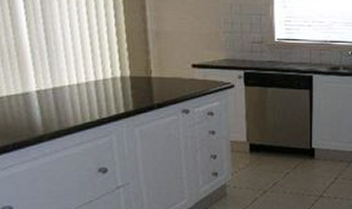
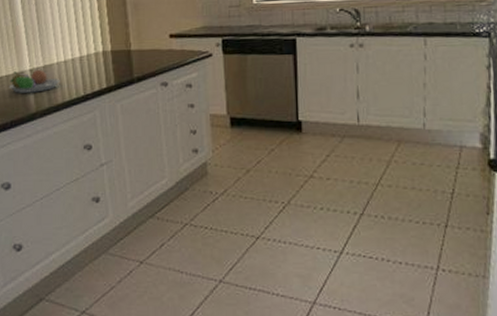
fruit bowl: none [10,91,72,115] -> present [9,69,60,93]

